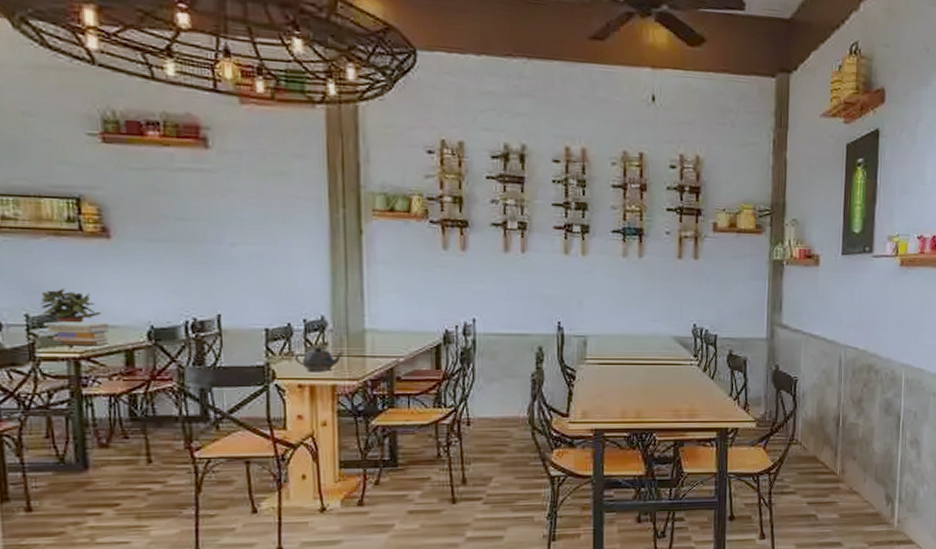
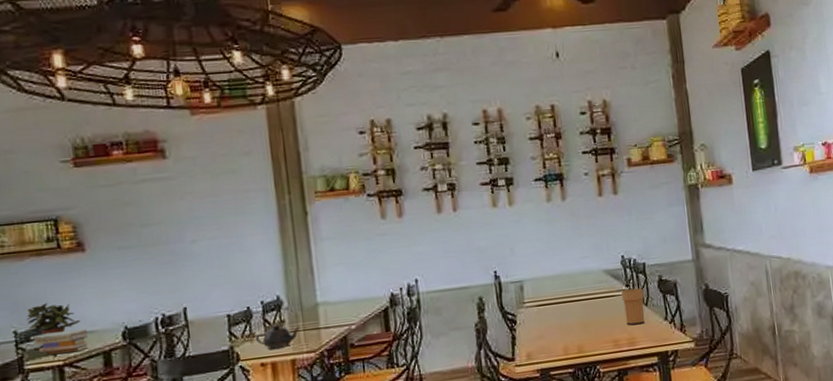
cup: none [688,360,711,397] -> present [621,288,645,326]

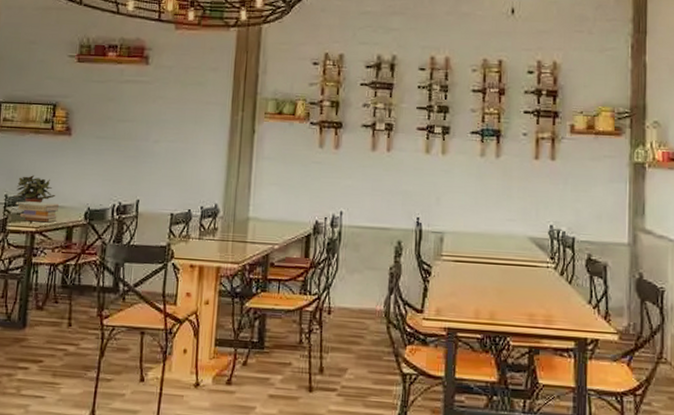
teapot: present [254,324,300,349] -> none [189,230,230,254]
cup: present [621,288,645,326] -> none [544,262,569,303]

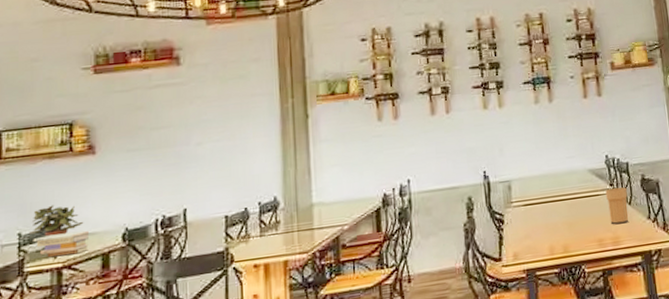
cup: none [544,262,569,303] -> present [605,187,629,225]

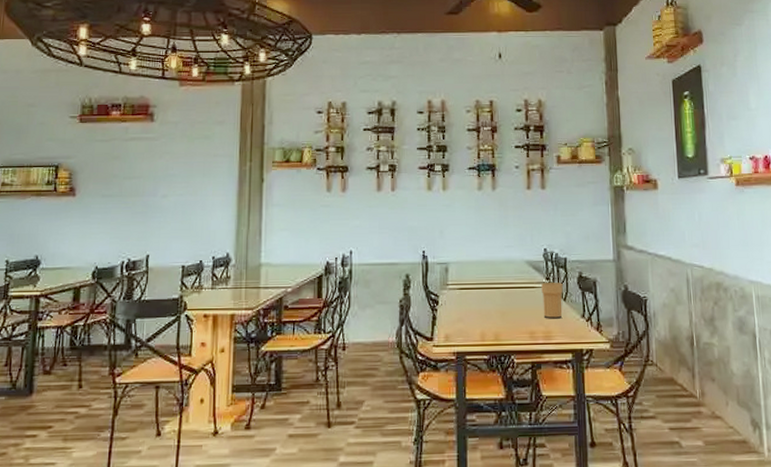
potted plant: present [30,205,84,237] -> none [15,238,61,266]
books: present [33,230,88,258] -> none [17,264,64,286]

